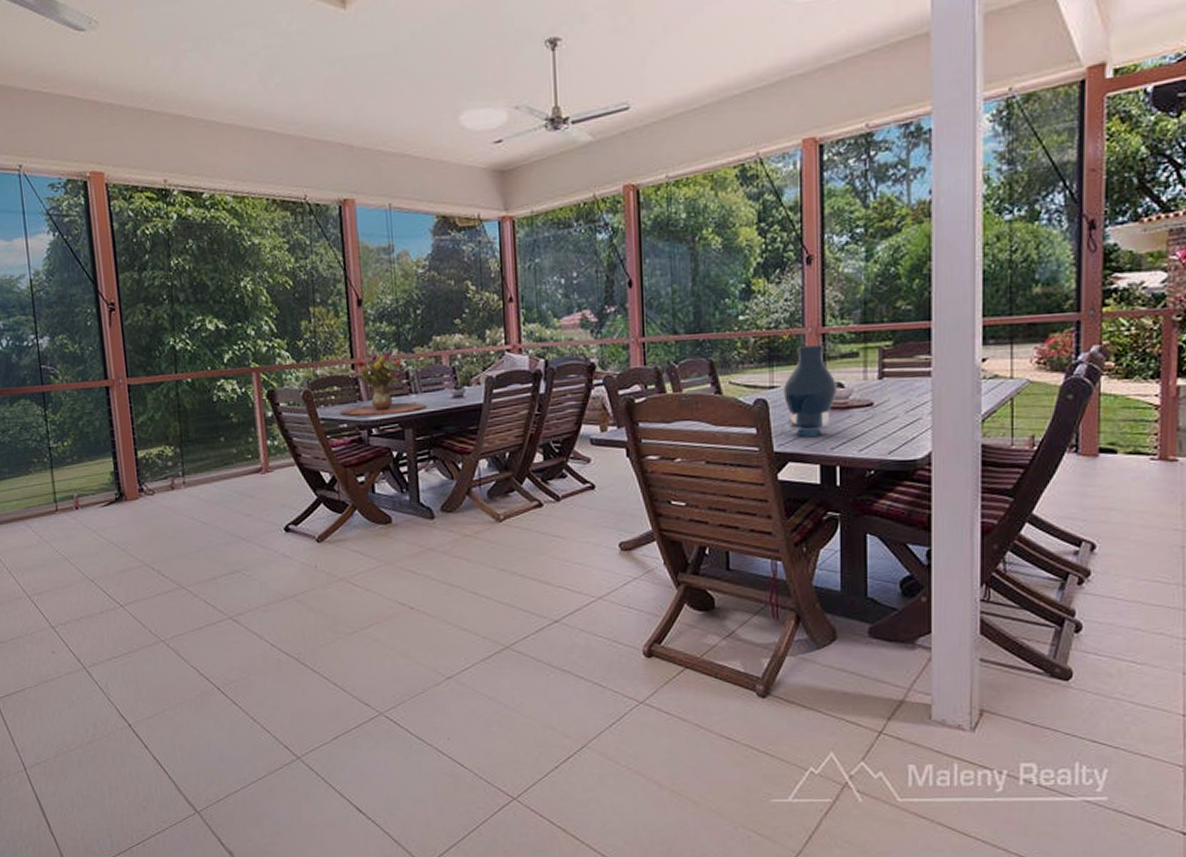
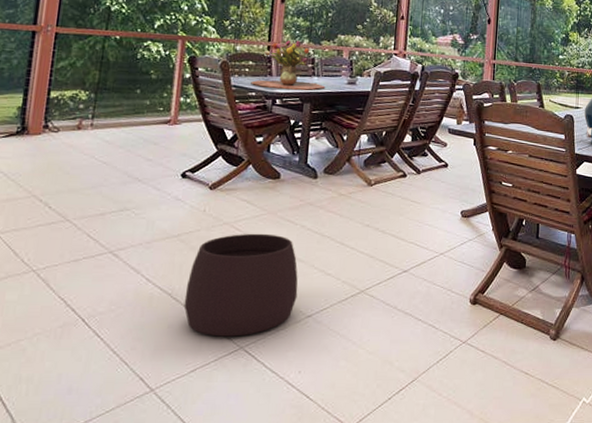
planter pot: none [312,587,433,702] -> present [184,233,298,337]

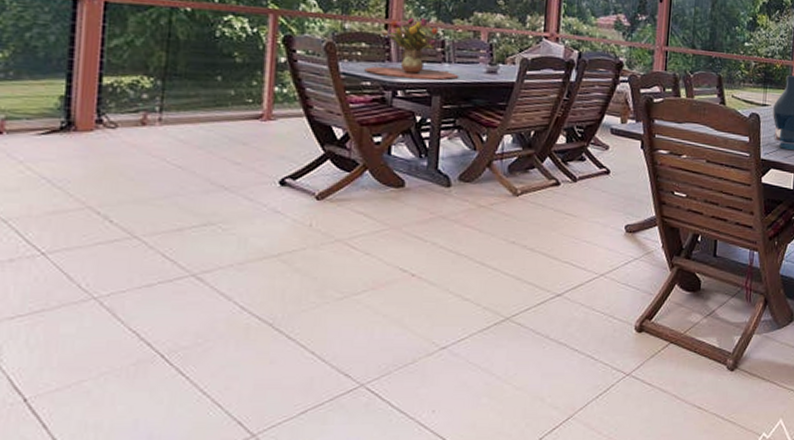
planter pot: present [184,233,298,337] -> none [289,252,430,373]

